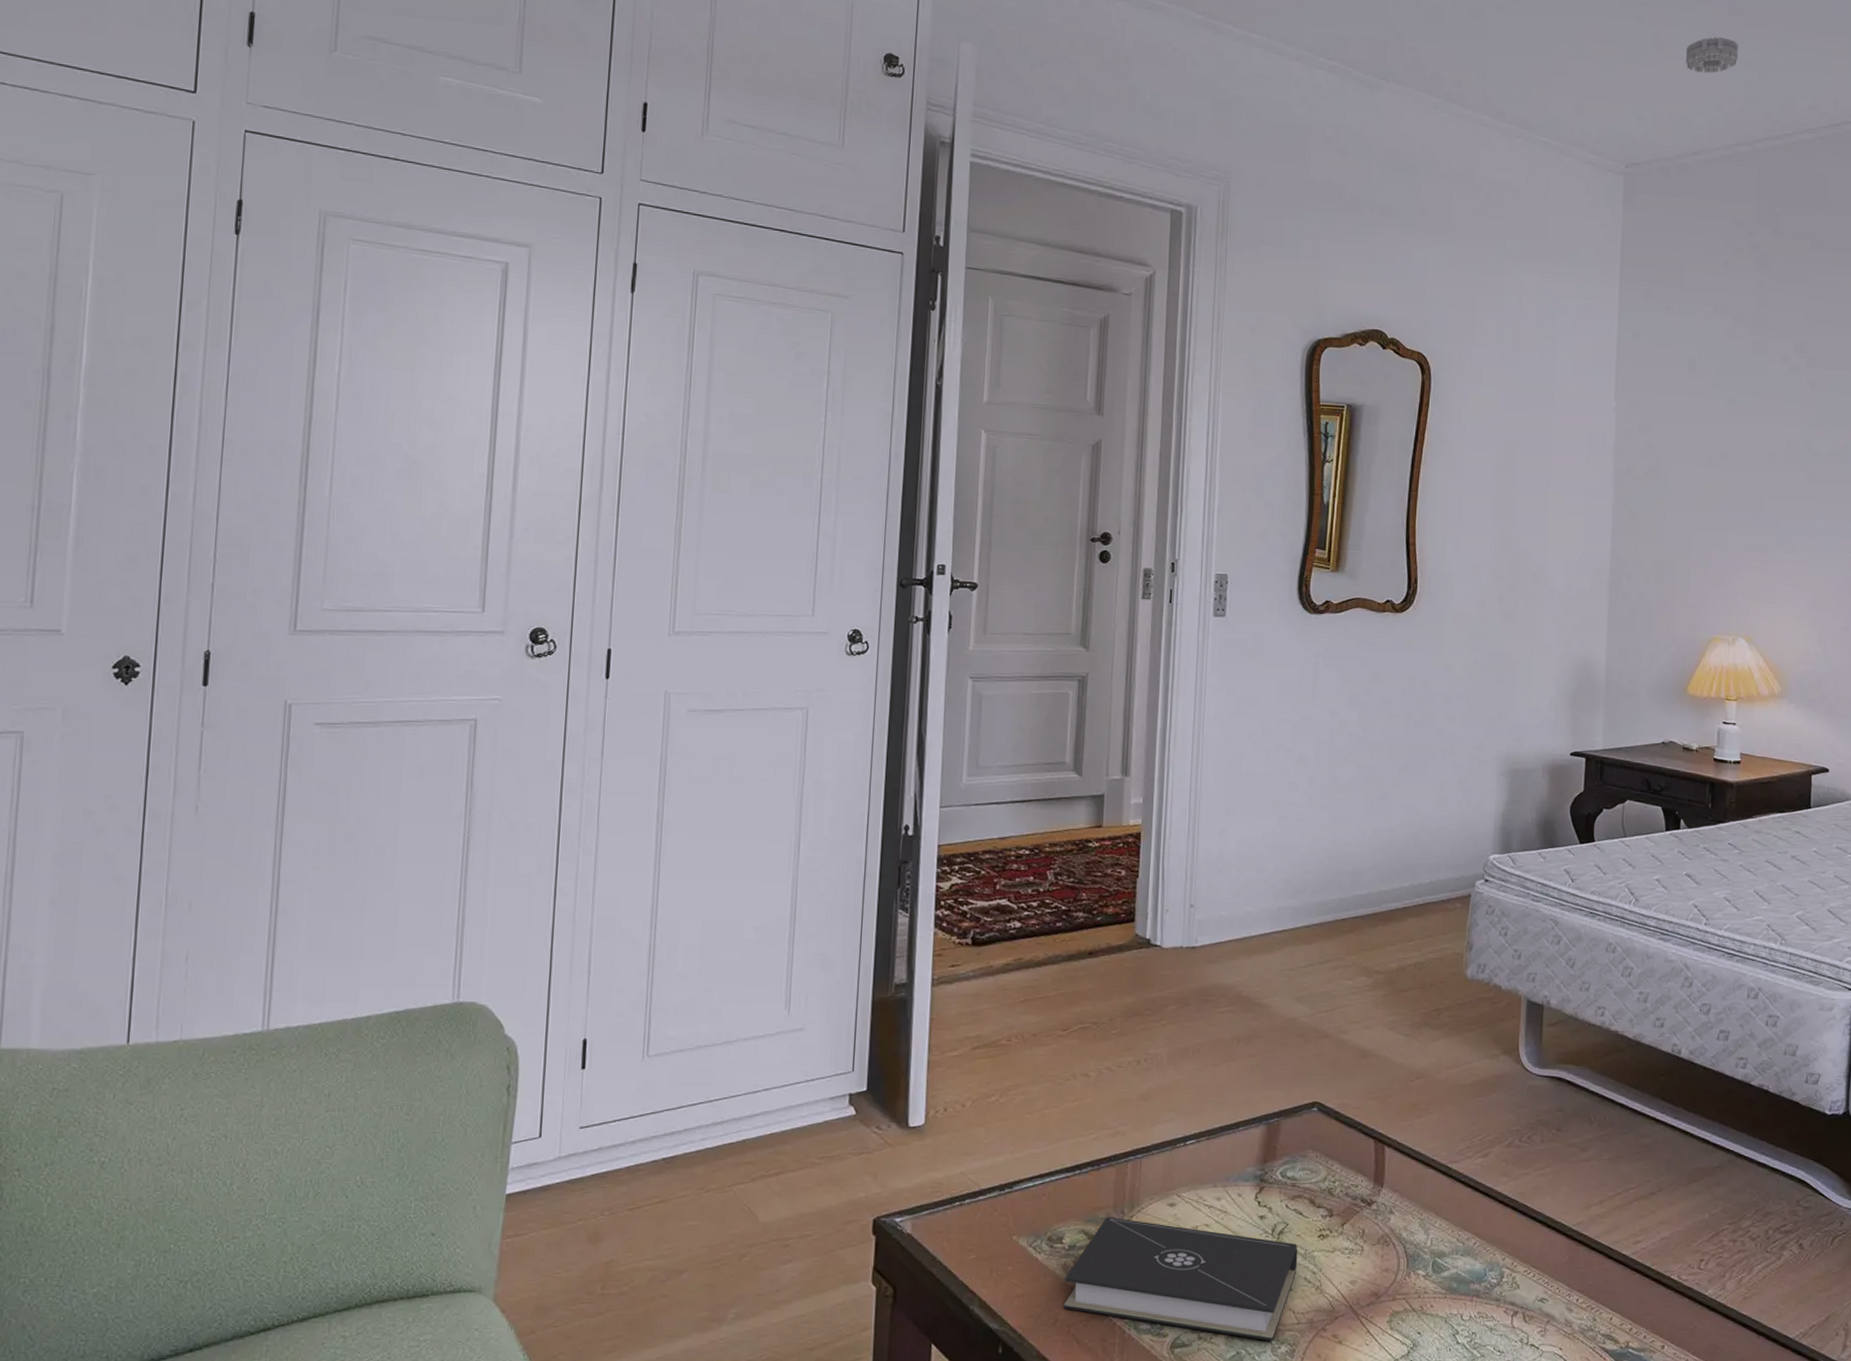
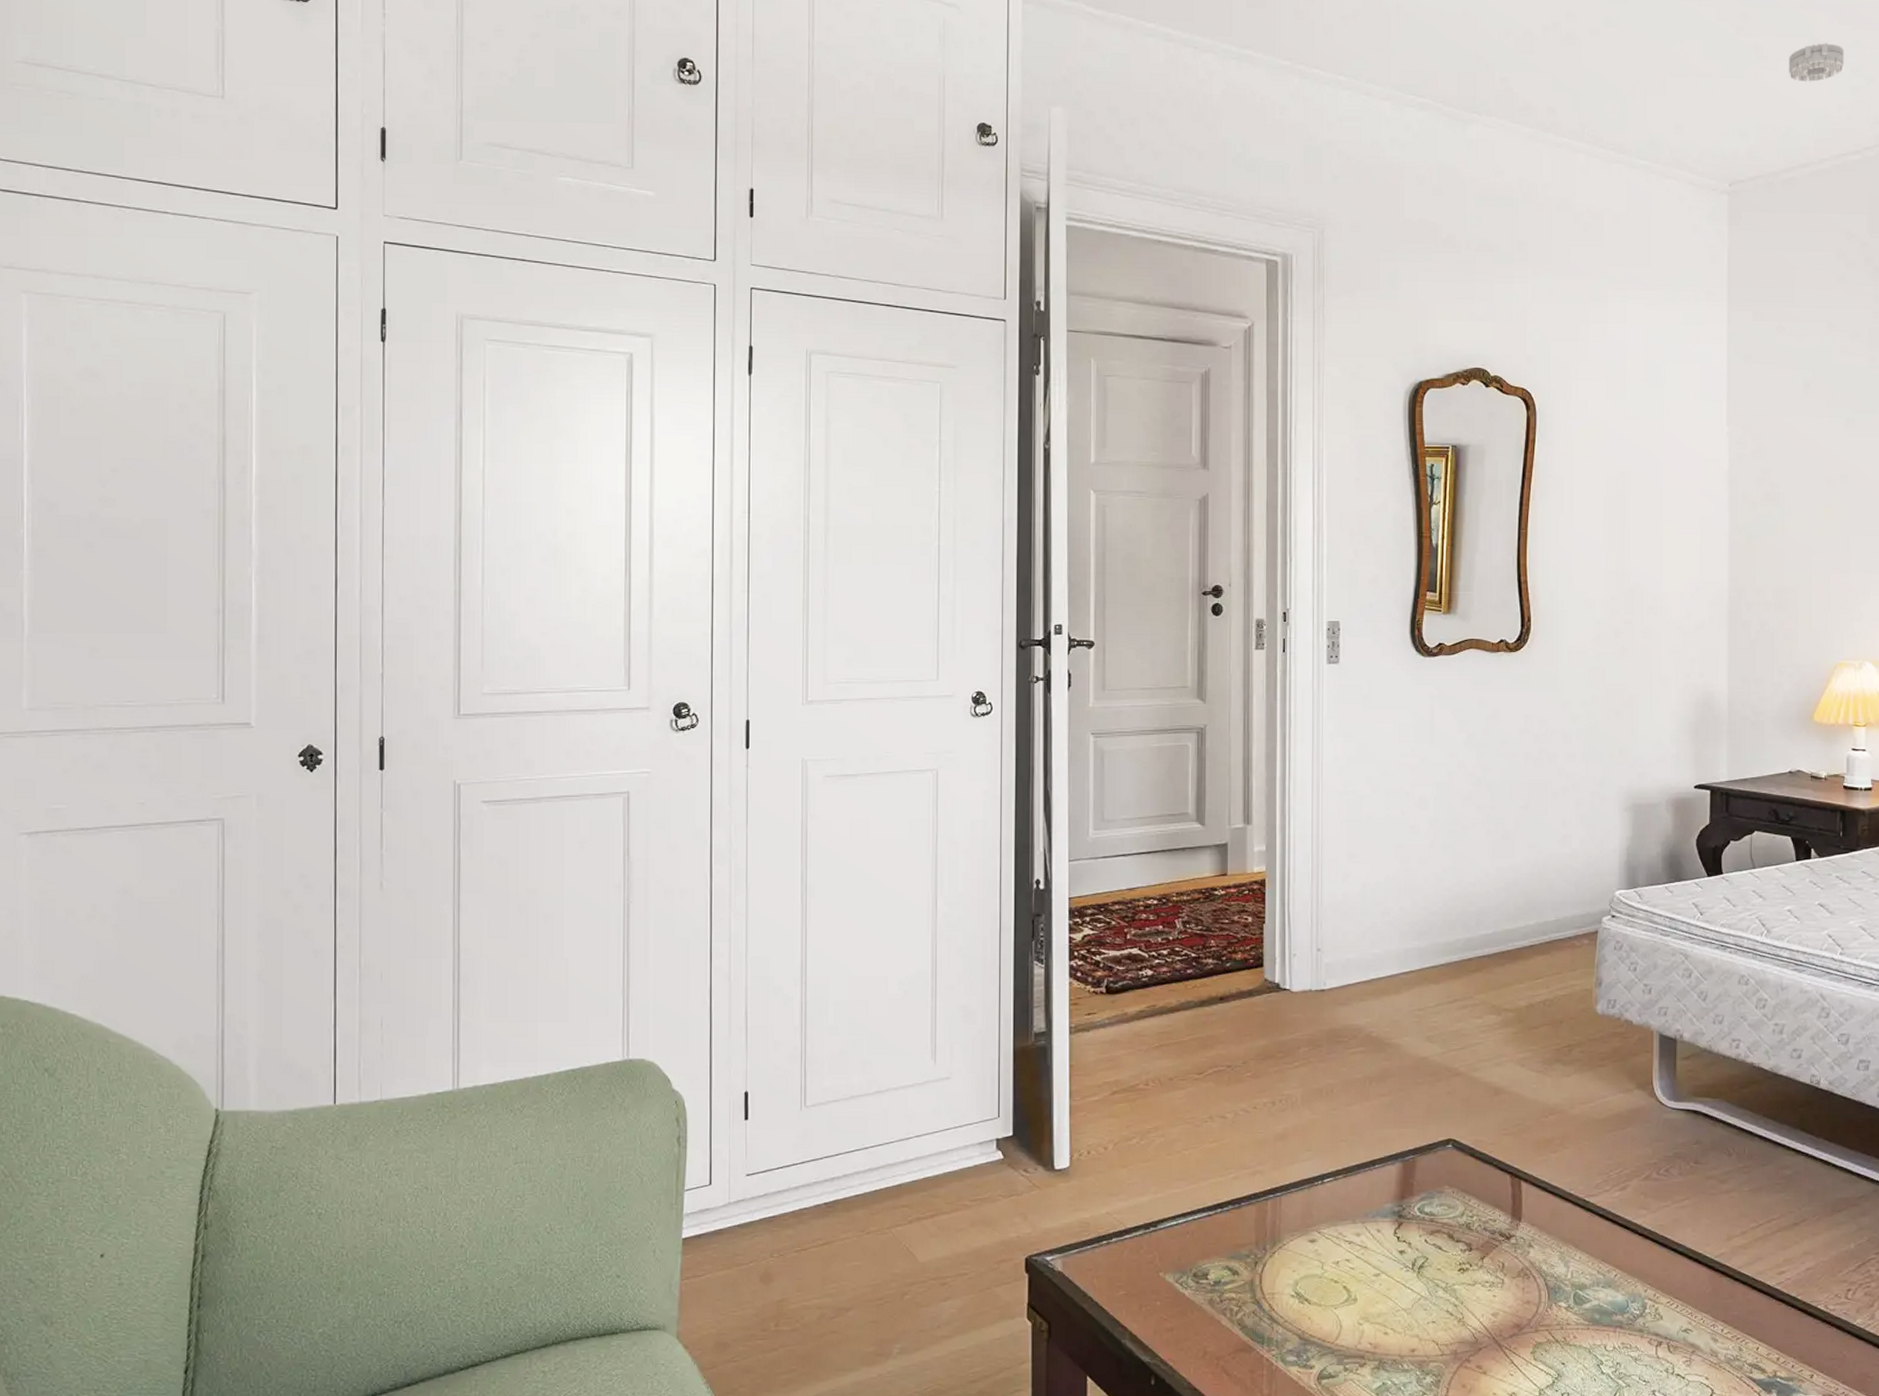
book: present [1063,1216,1298,1341] -> none [1211,1253,1439,1372]

